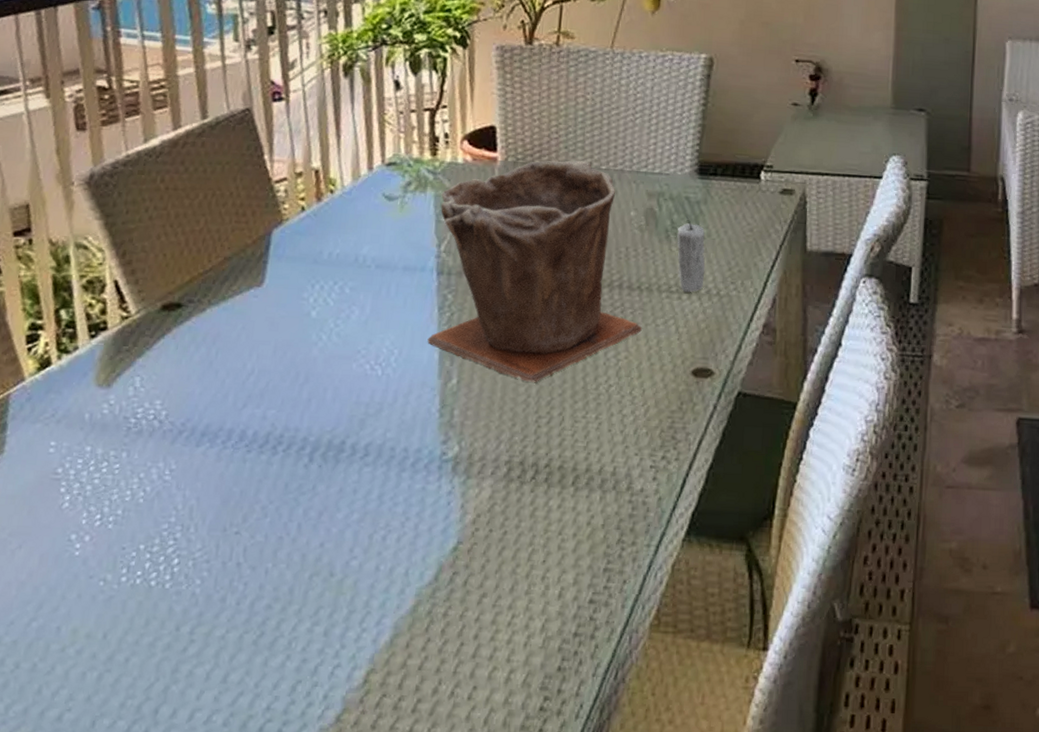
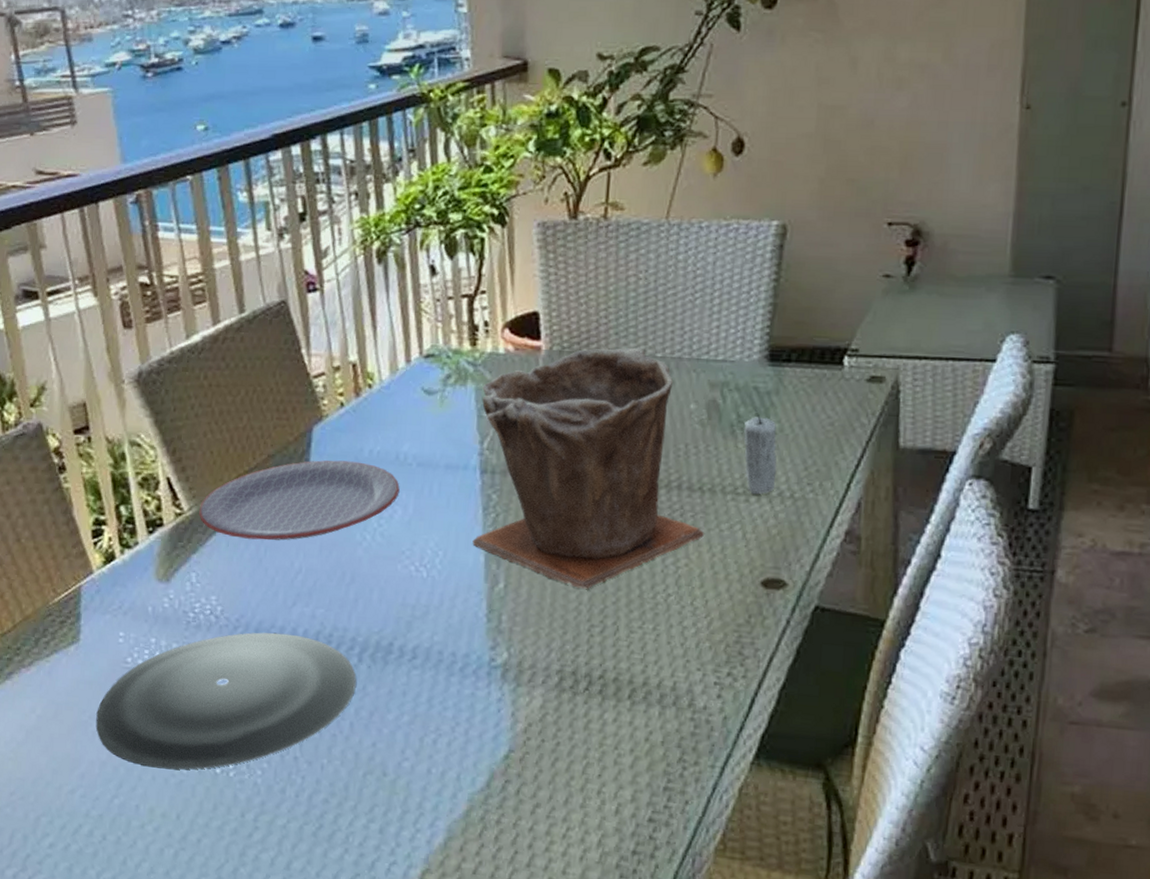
plate: none [15,435,307,585] -> present [95,632,356,770]
plate: none [147,262,358,342] -> present [199,460,400,541]

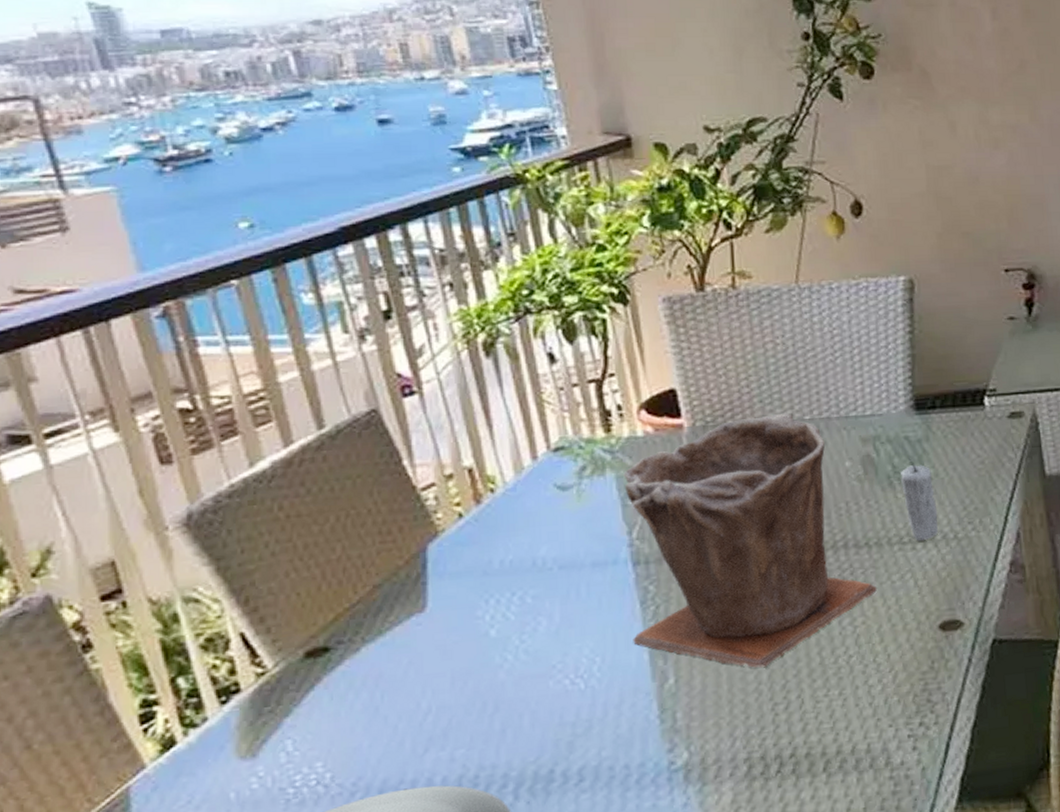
plate: present [199,460,400,541] -> none [289,575,542,688]

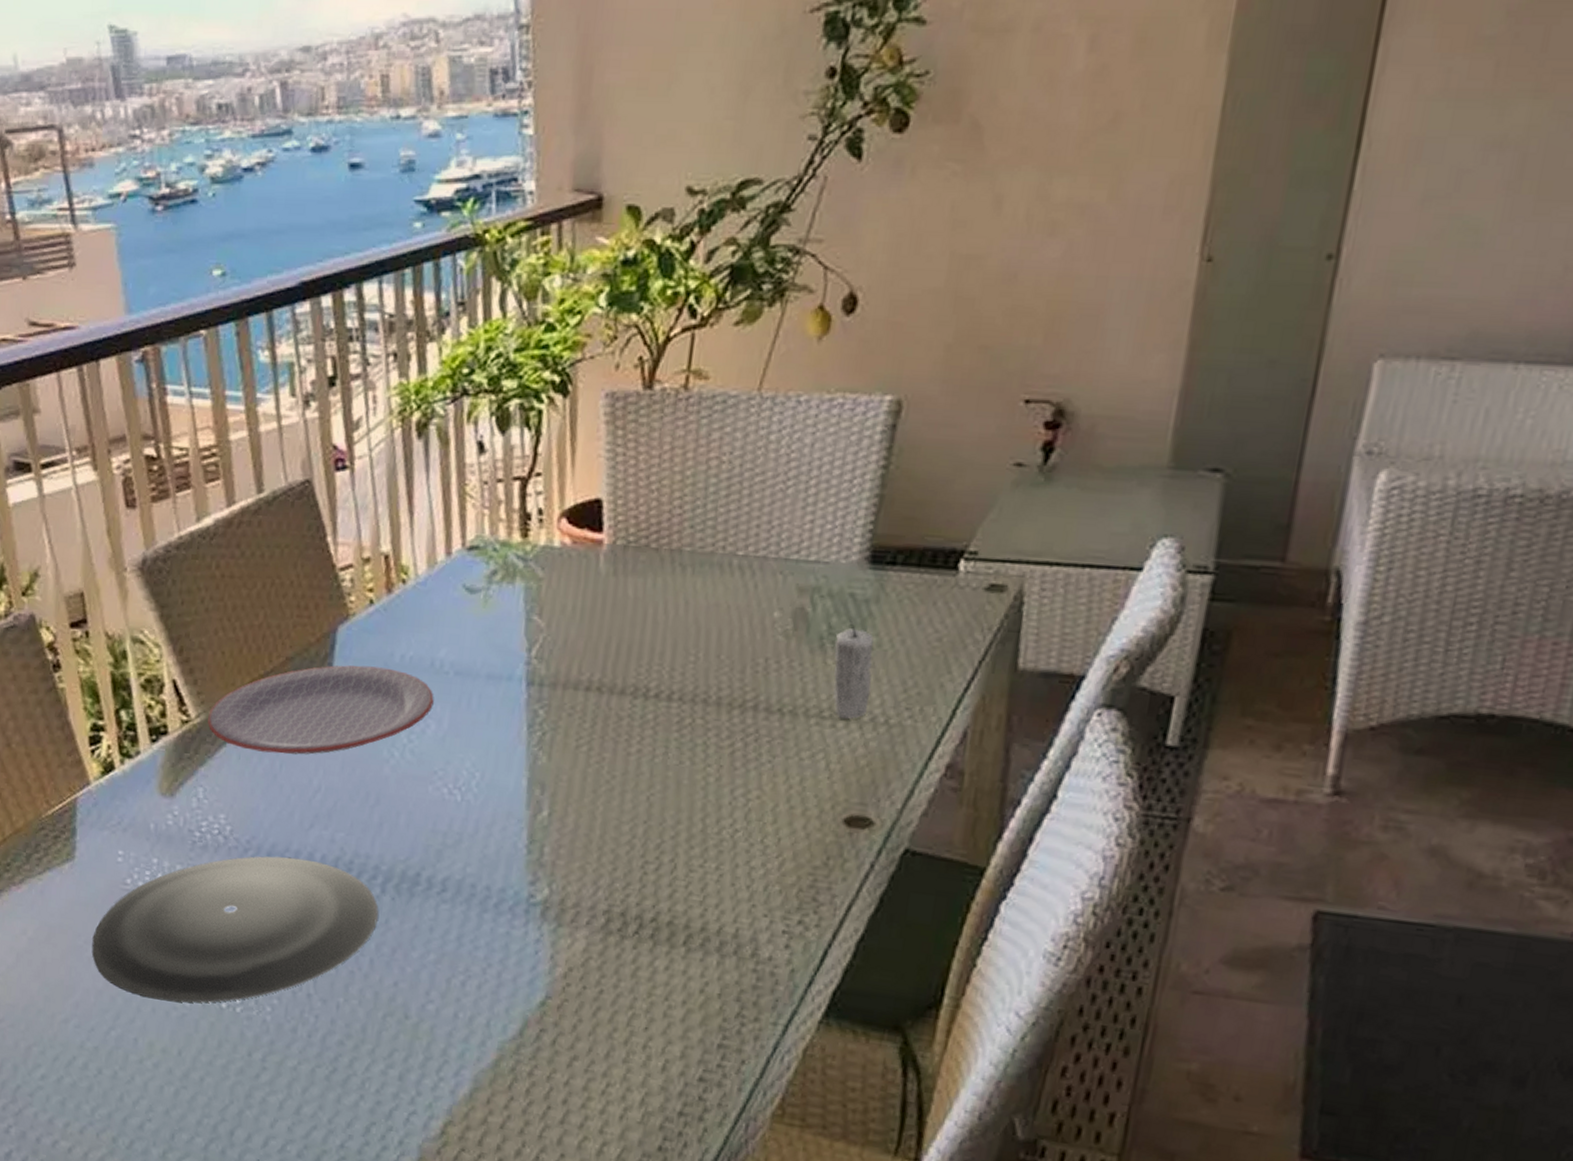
plate: none [289,575,542,688] -> present [208,665,434,755]
plant pot: present [623,412,878,668] -> none [514,543,782,822]

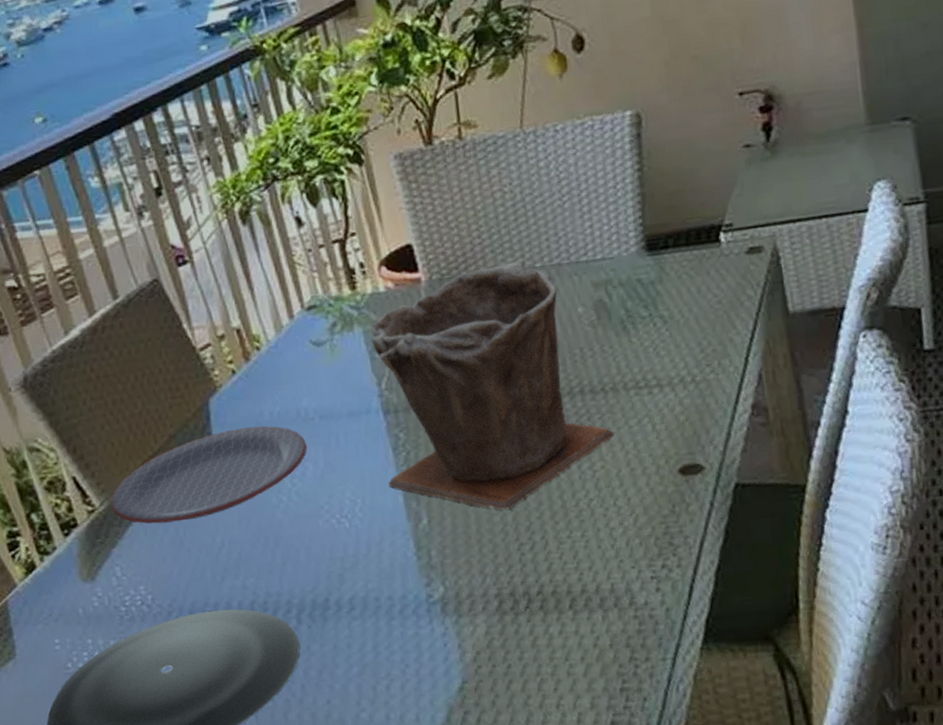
plant pot: none [514,543,782,822] -> present [369,261,615,510]
candle: present [833,619,874,720] -> none [634,301,676,386]

